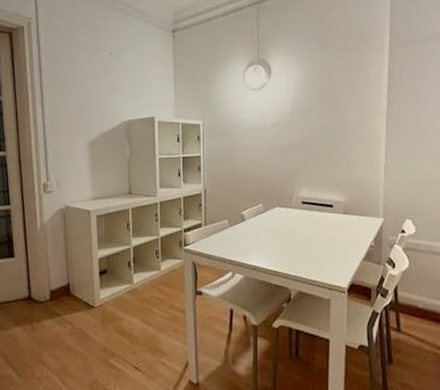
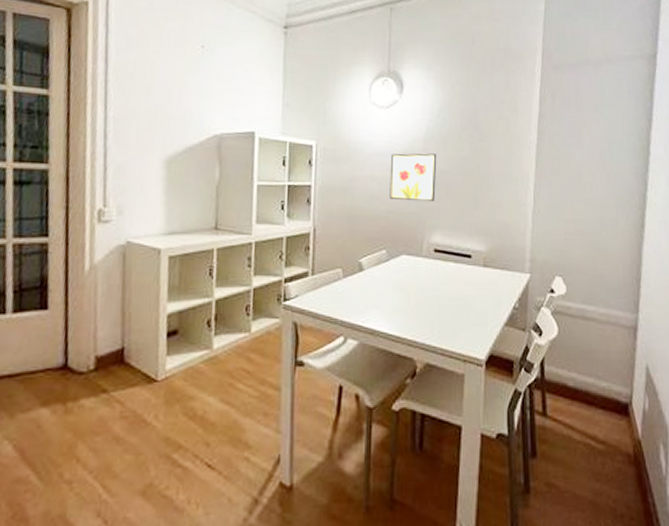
wall art: none [263,124,302,164] -> present [389,153,437,202]

